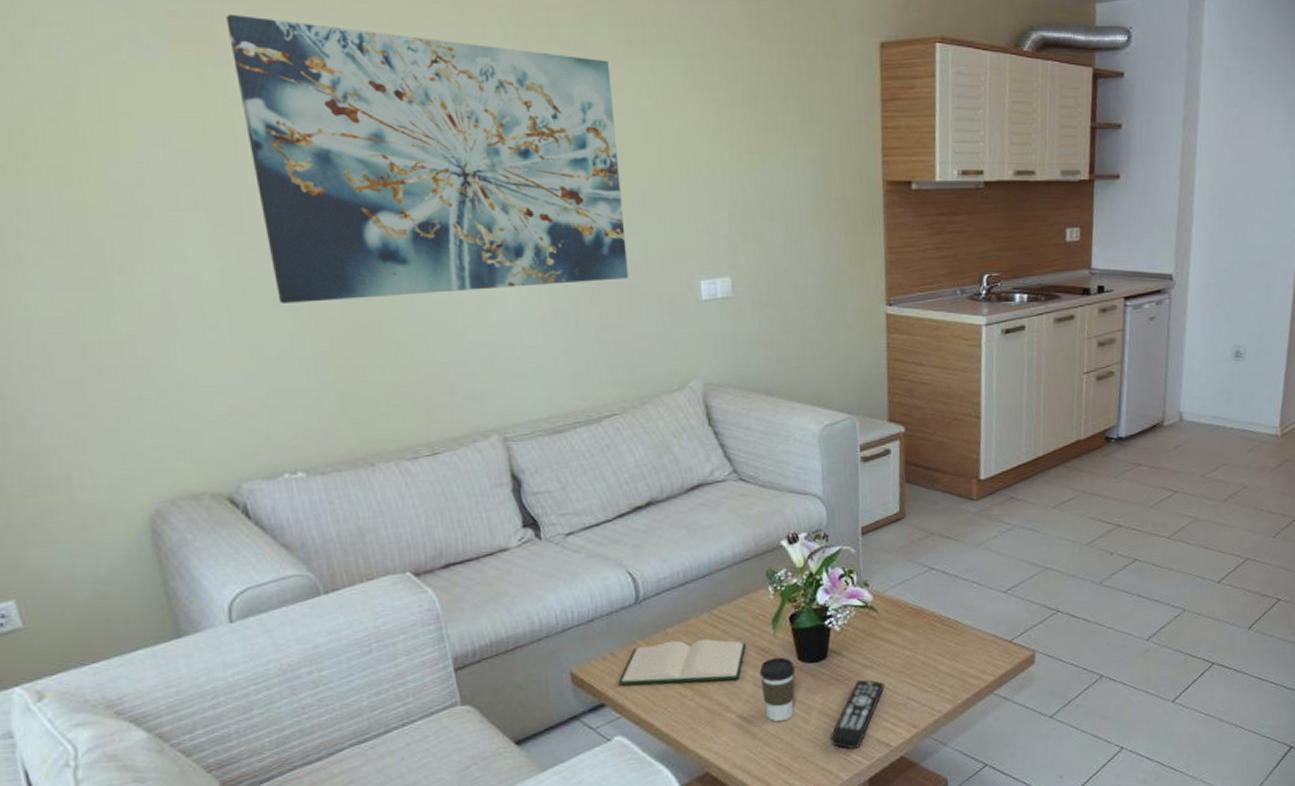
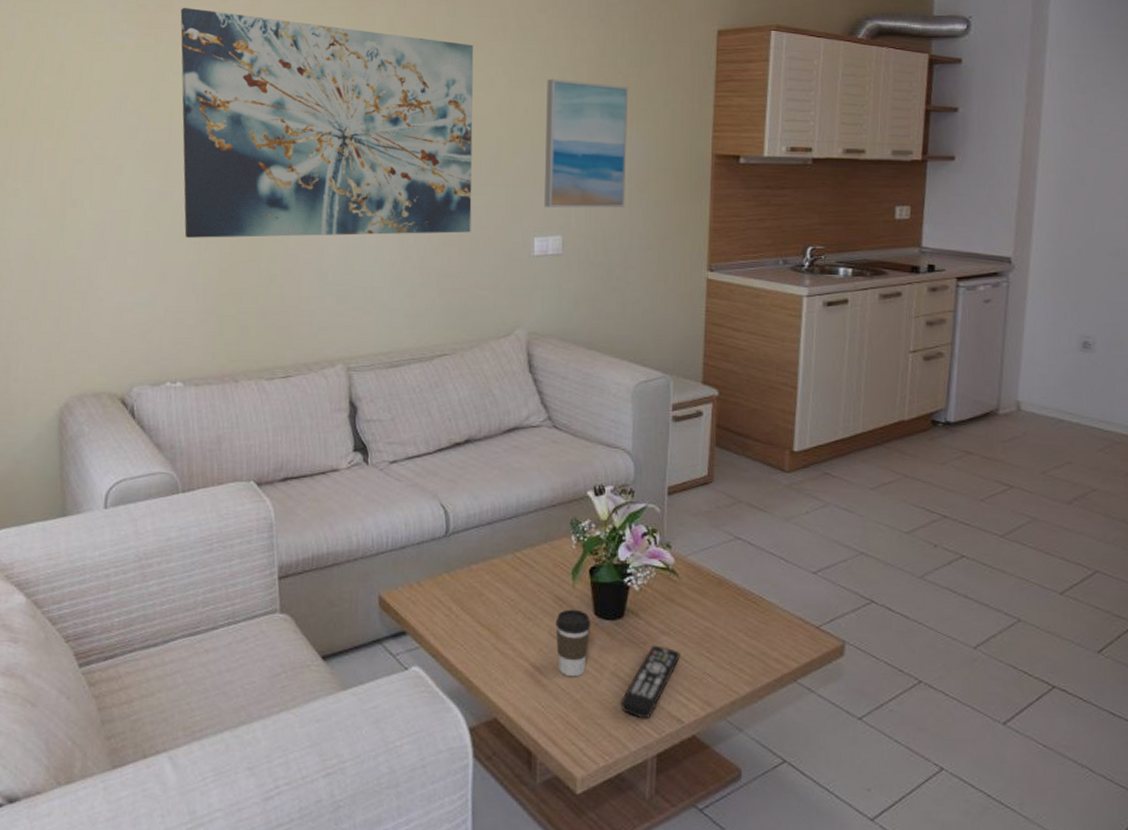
hardback book: present [618,638,746,686] -> none [420,577,545,627]
wall art: none [698,99,796,246] -> present [544,78,629,208]

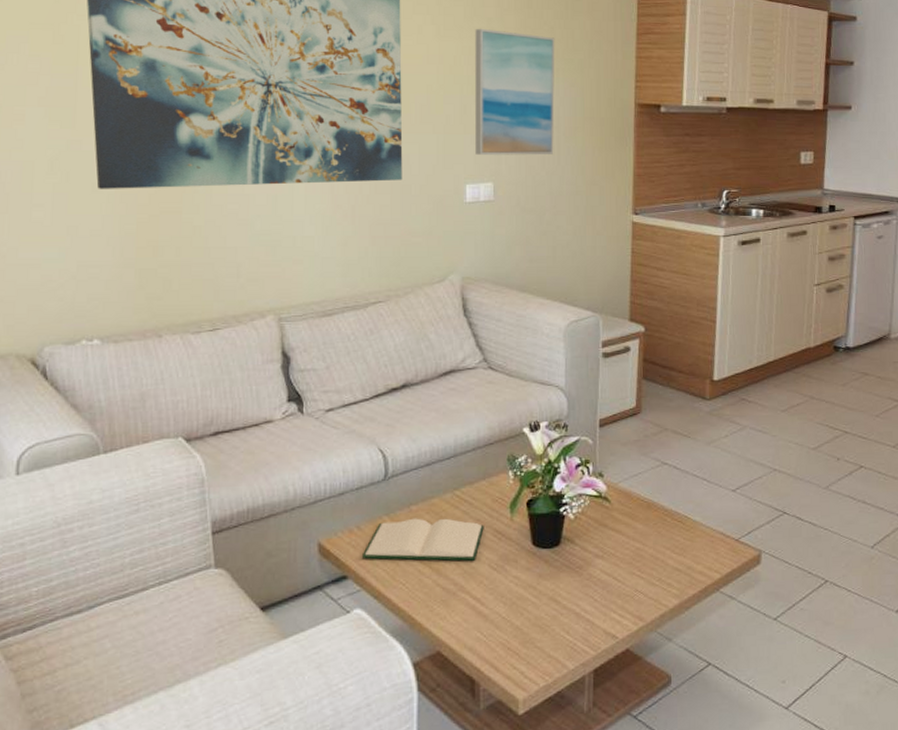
hardback book: none [420,577,545,627] -> present [361,518,484,561]
coffee cup: present [555,609,591,677] -> none [495,541,530,606]
remote control: present [621,645,680,718] -> none [559,568,614,638]

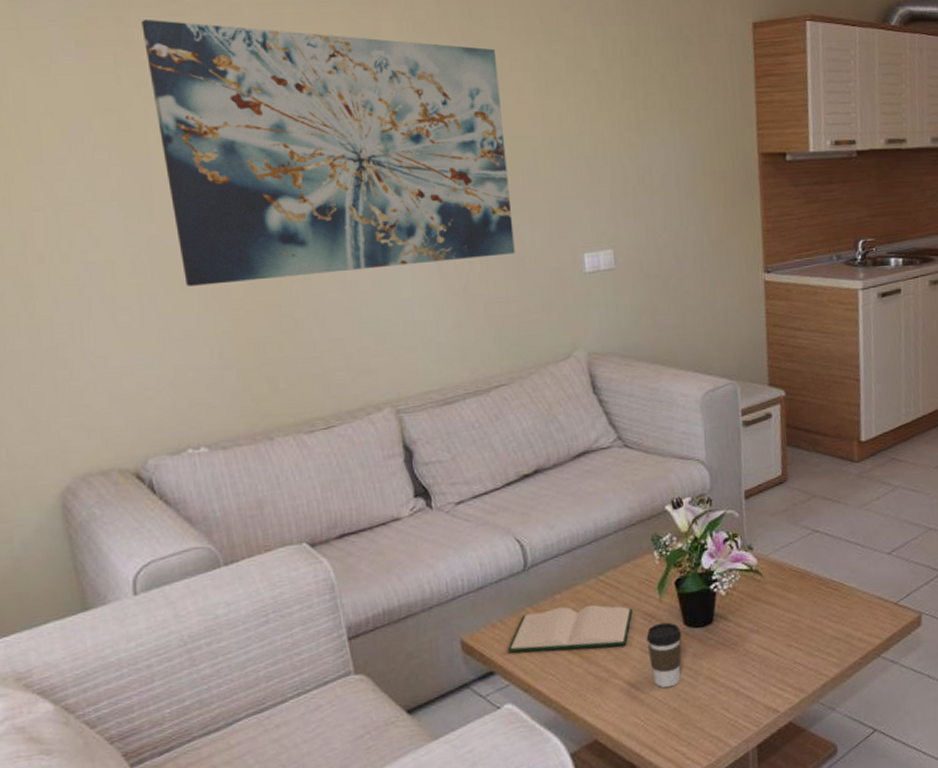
wall art: present [475,28,555,155] -> none [580,82,676,221]
coffee cup: none [495,541,530,606] -> present [646,622,682,688]

